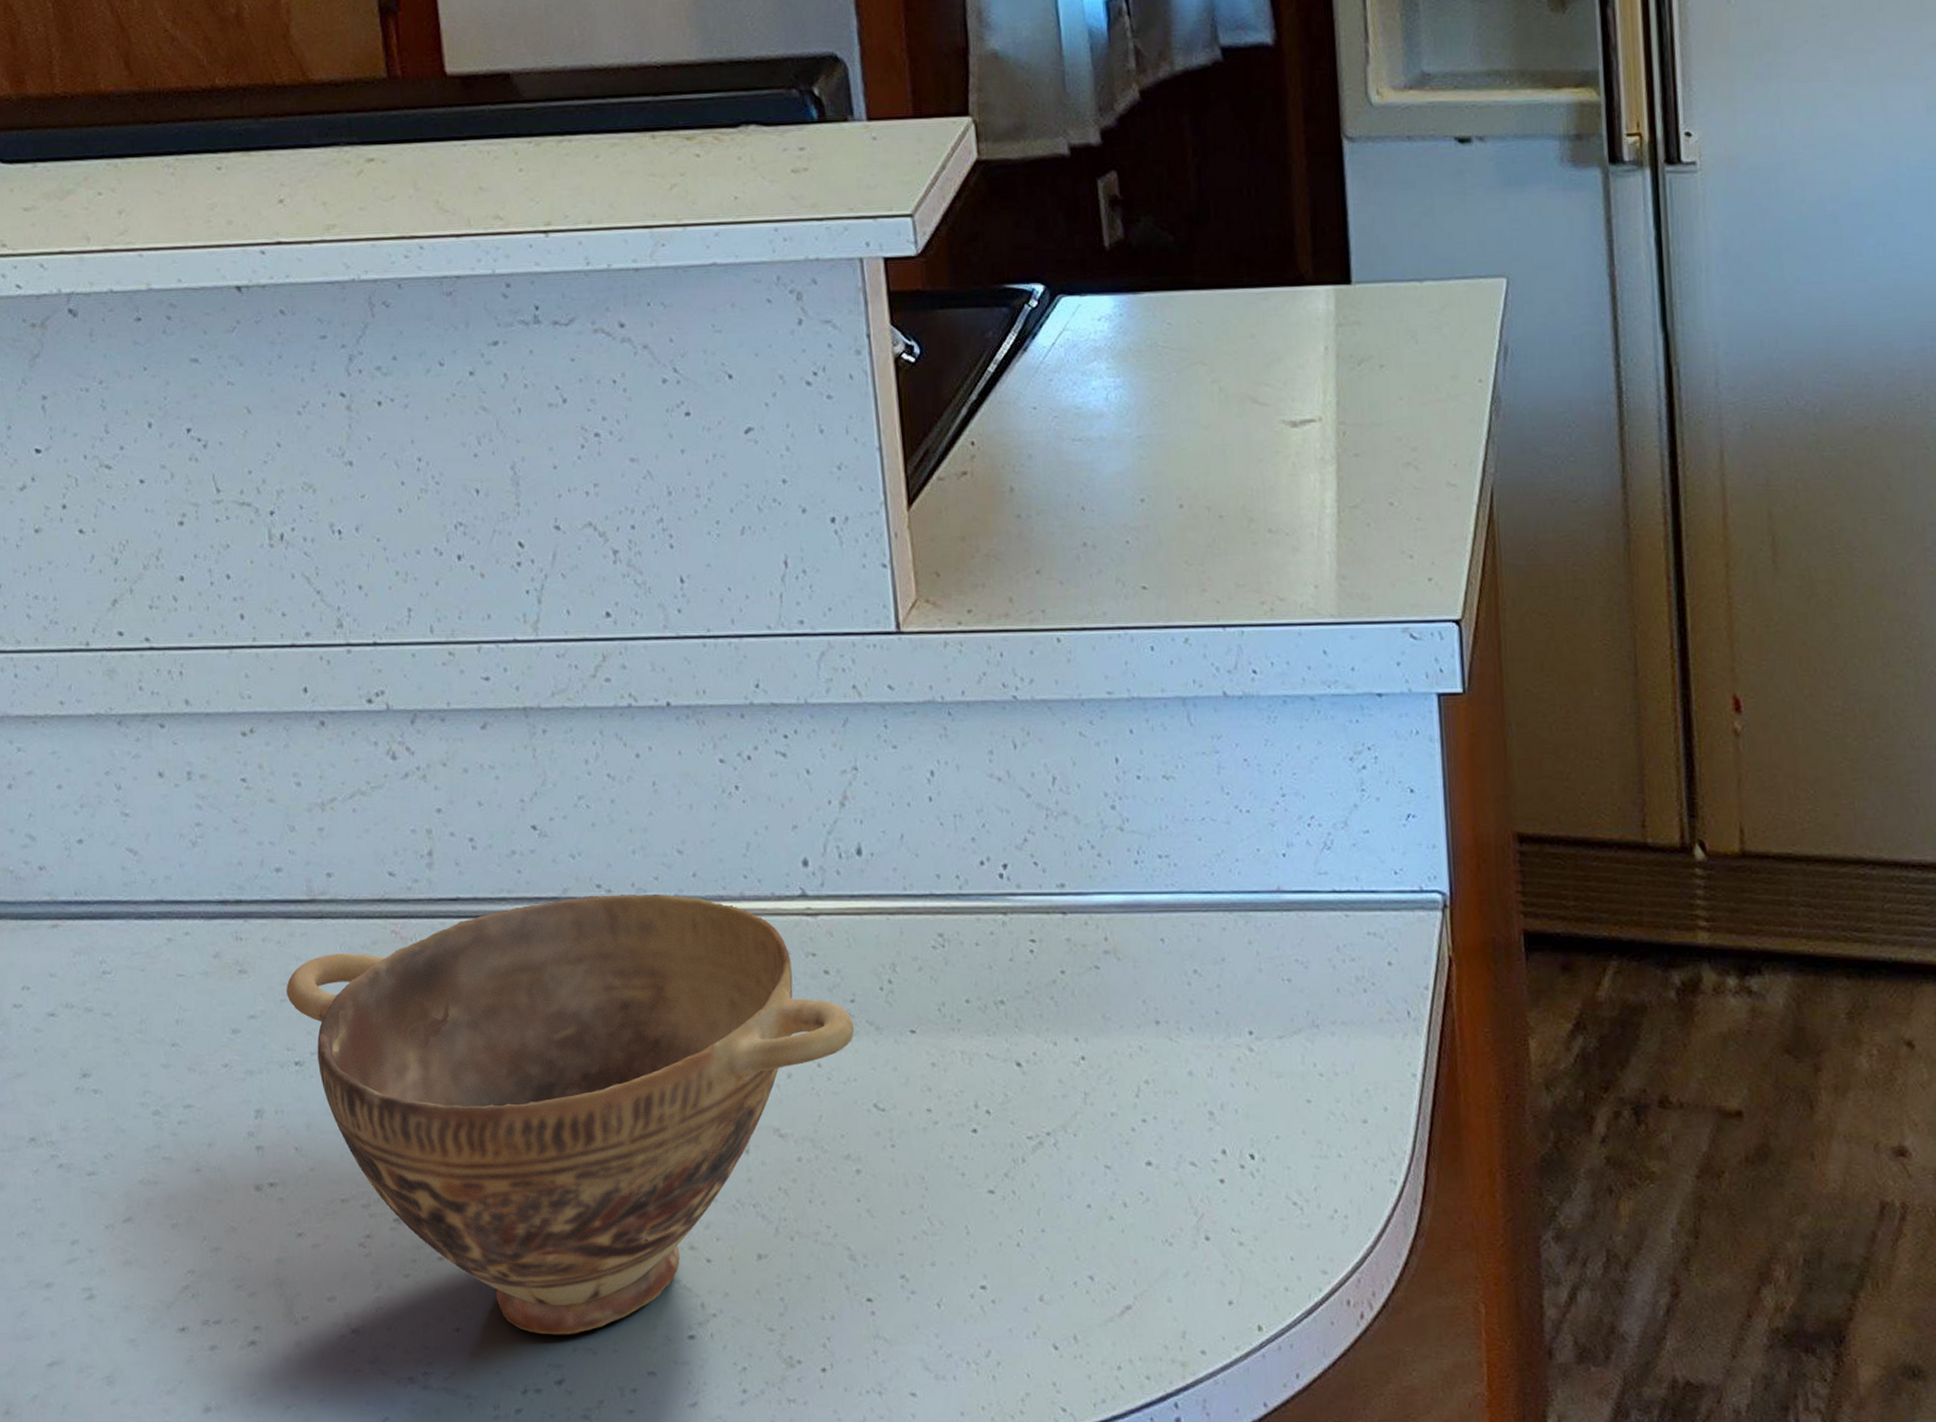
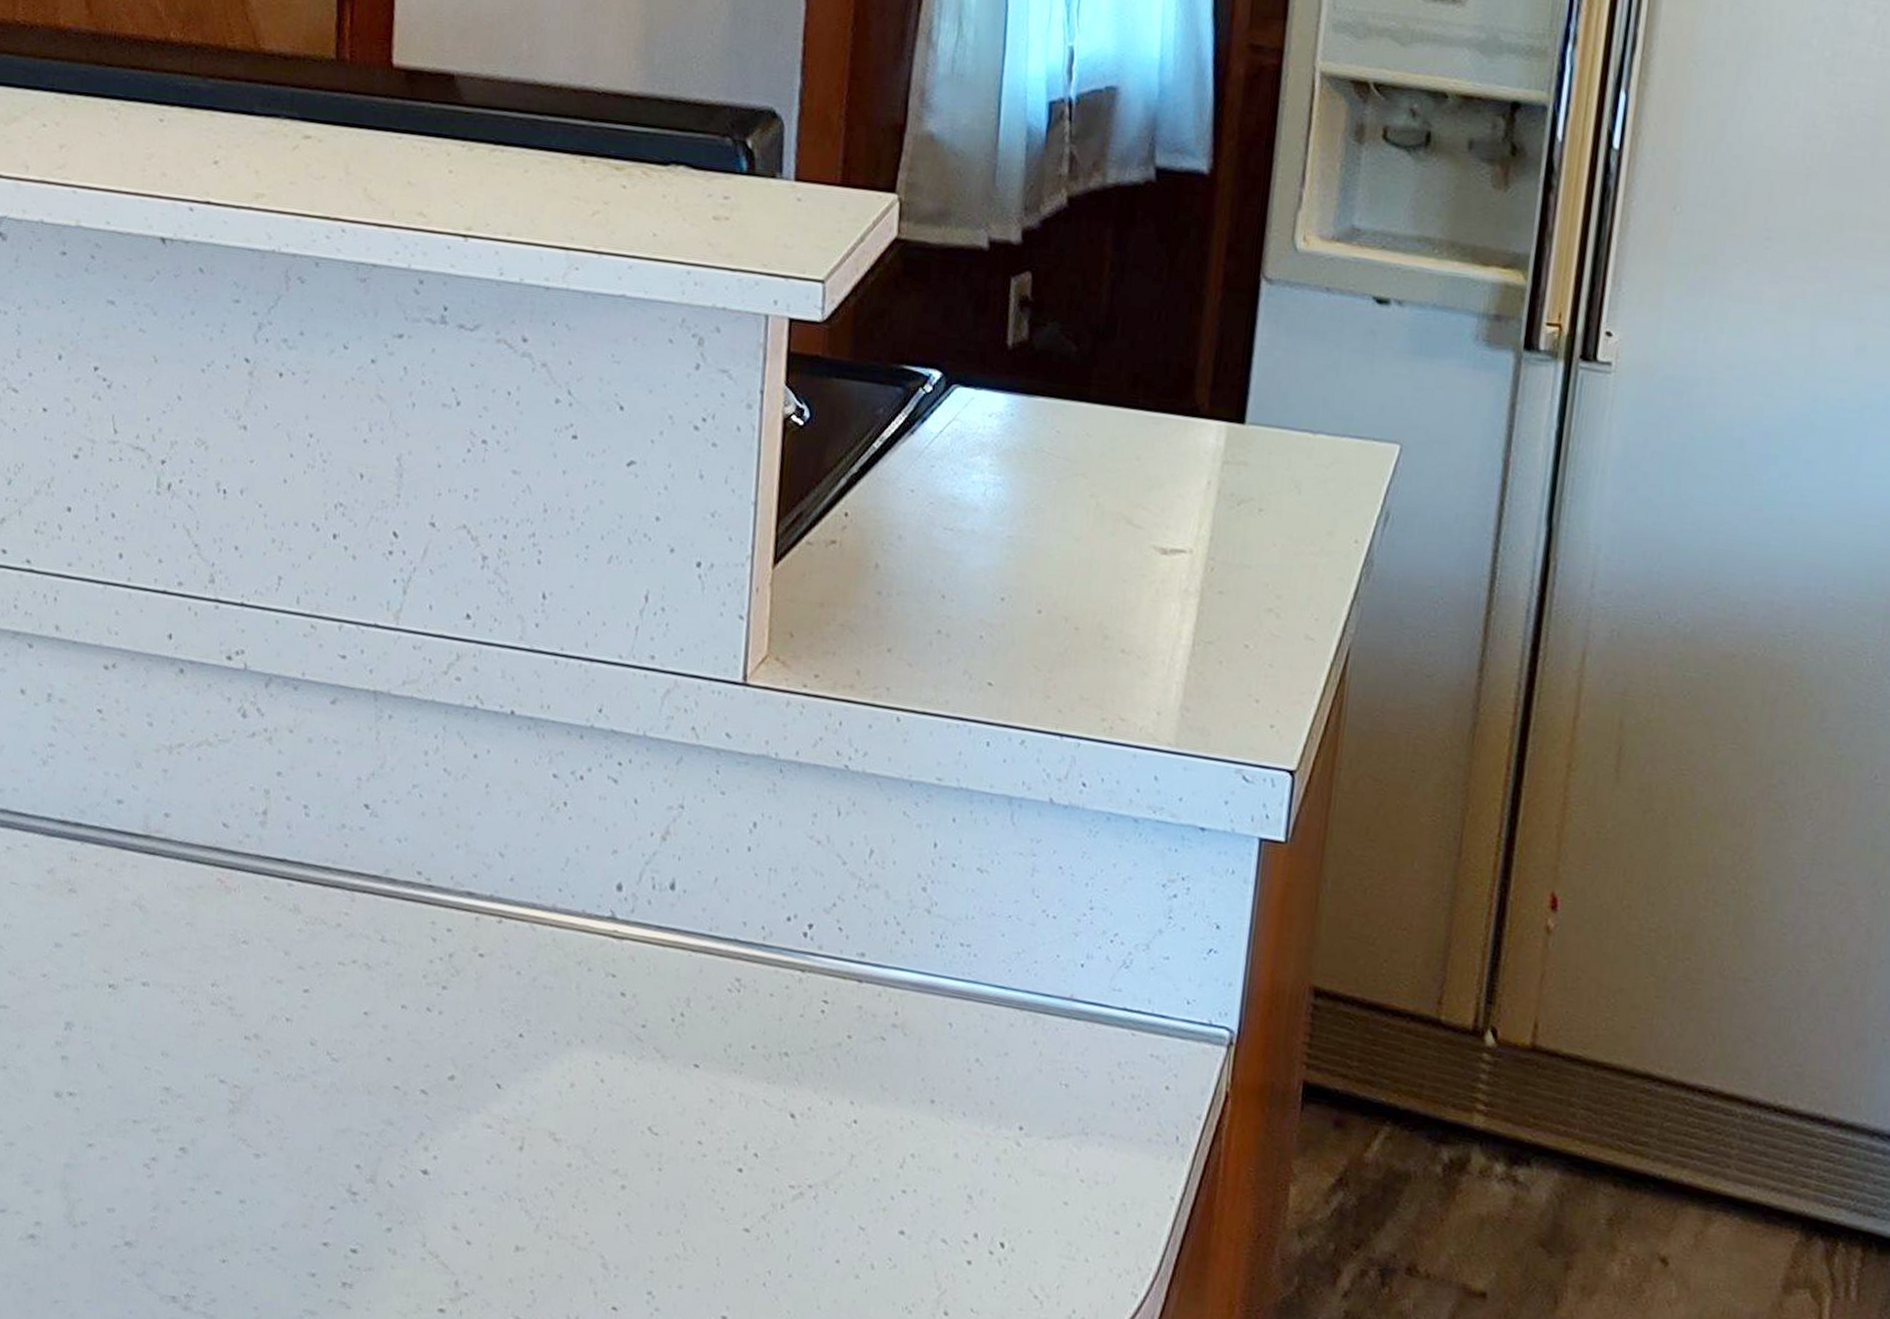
bowl: present [286,893,854,1335] -> none [111,878,641,1287]

